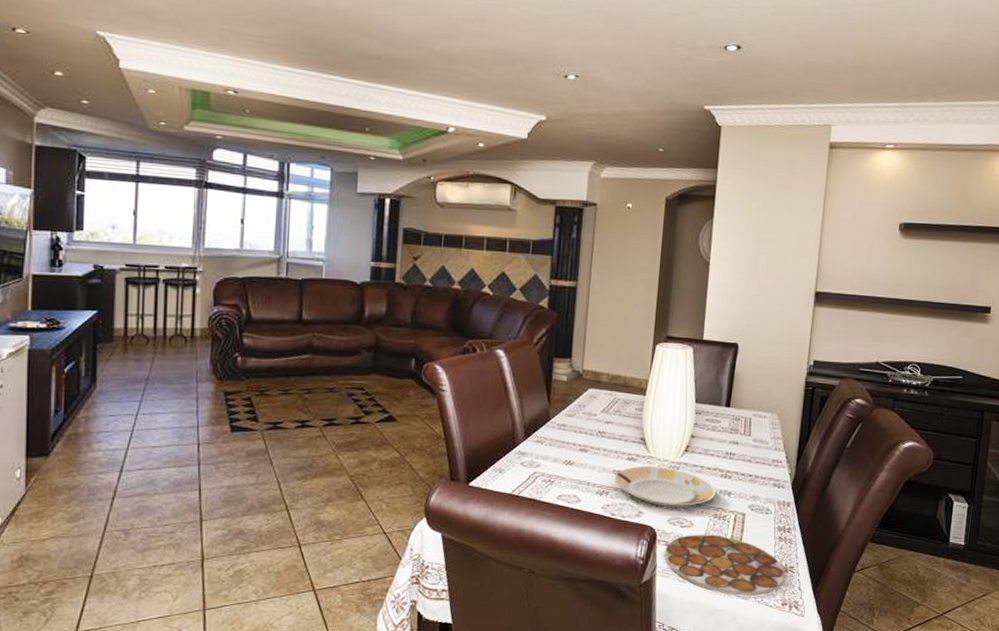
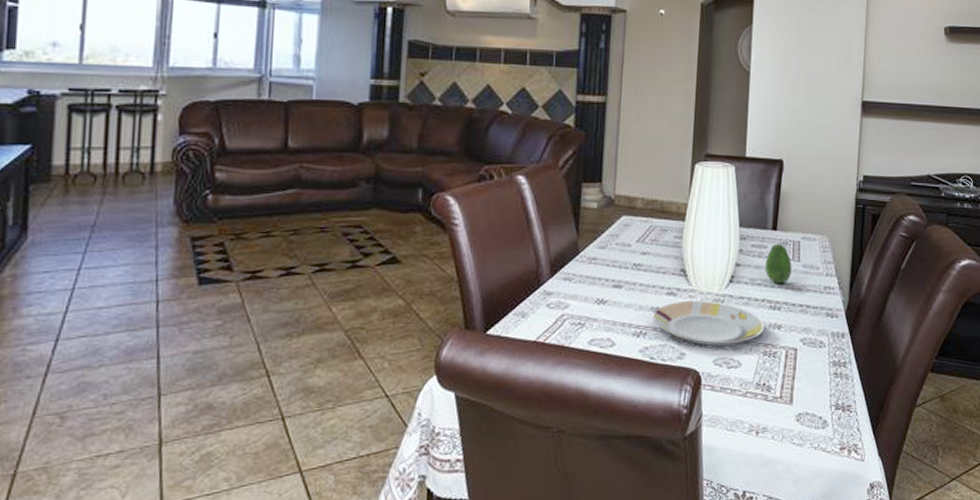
plate: present [665,534,786,596] -> none [711,374,843,443]
fruit: none [717,419,743,456] -> present [765,243,792,284]

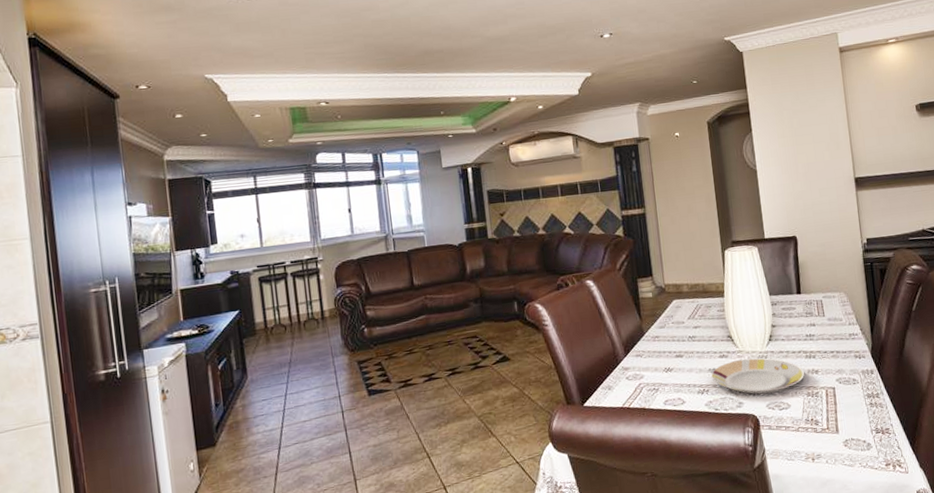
fruit: present [765,243,792,284] -> none [796,304,820,337]

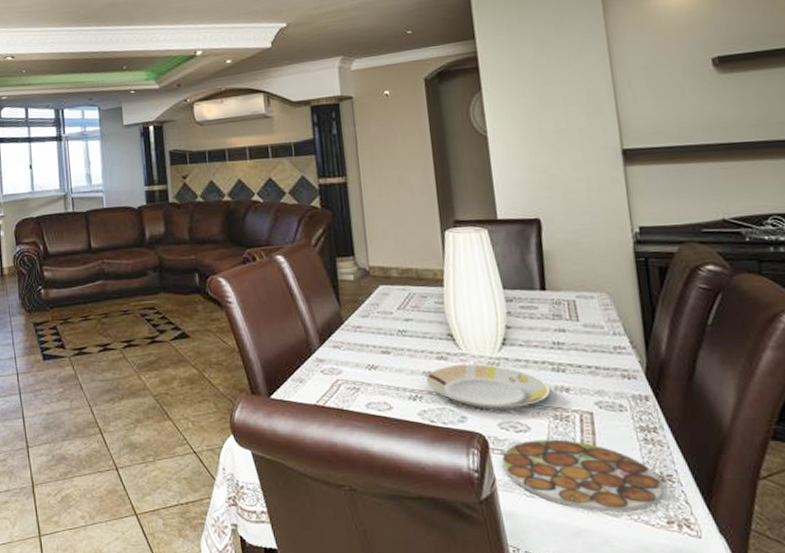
plate: none [770,411,884,465] -> present [502,439,665,513]

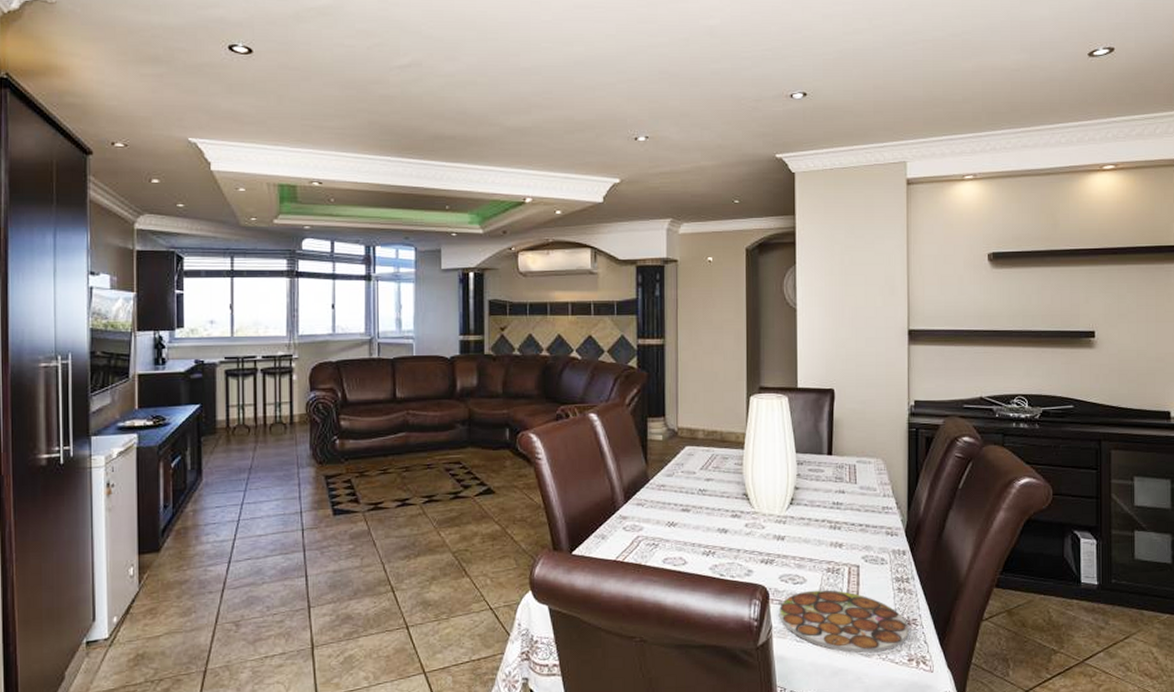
plate: present [426,364,550,409] -> none [720,522,826,564]

